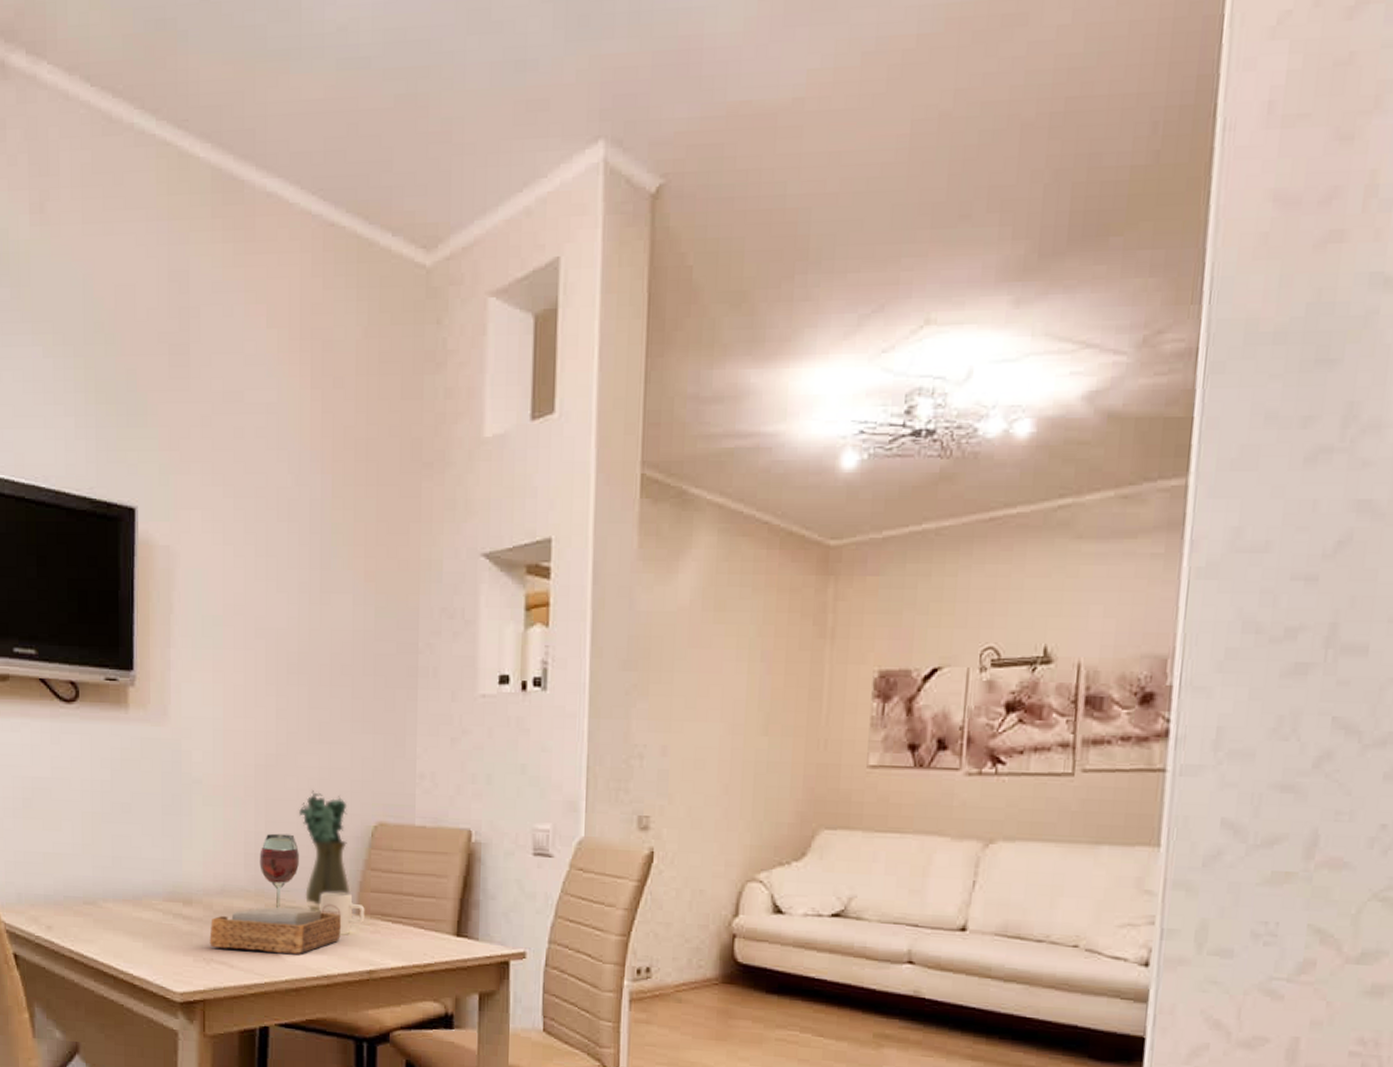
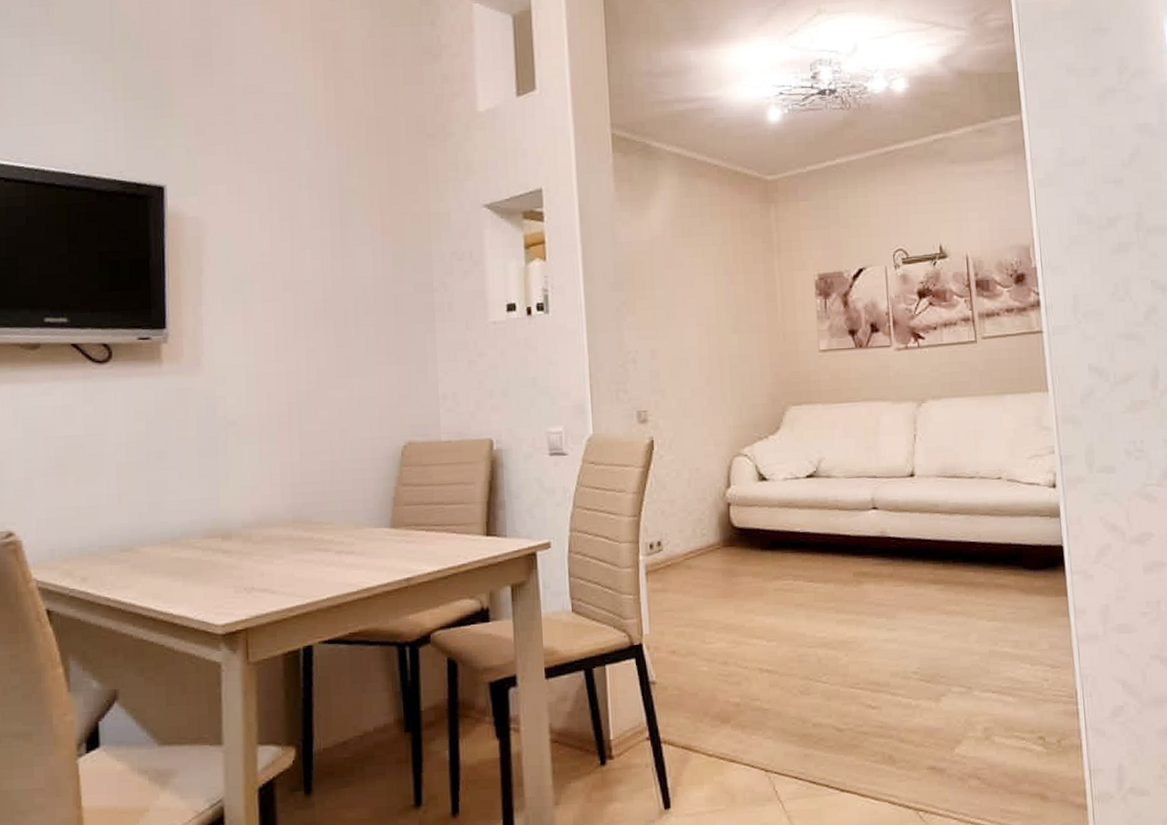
napkin holder: present [209,906,342,955] -> none [249,528,379,577]
wineglass: present [259,833,299,909] -> none [296,461,334,532]
vase: present [299,789,350,912] -> none [332,419,385,530]
mug: present [320,892,365,935] -> none [356,509,400,549]

